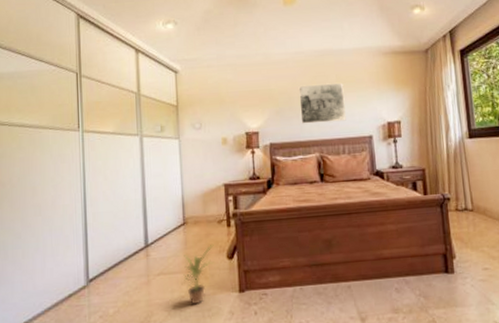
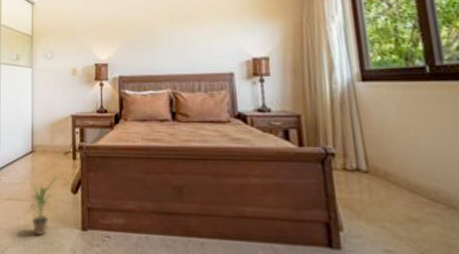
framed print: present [298,83,346,124] -> none [151,14,203,57]

